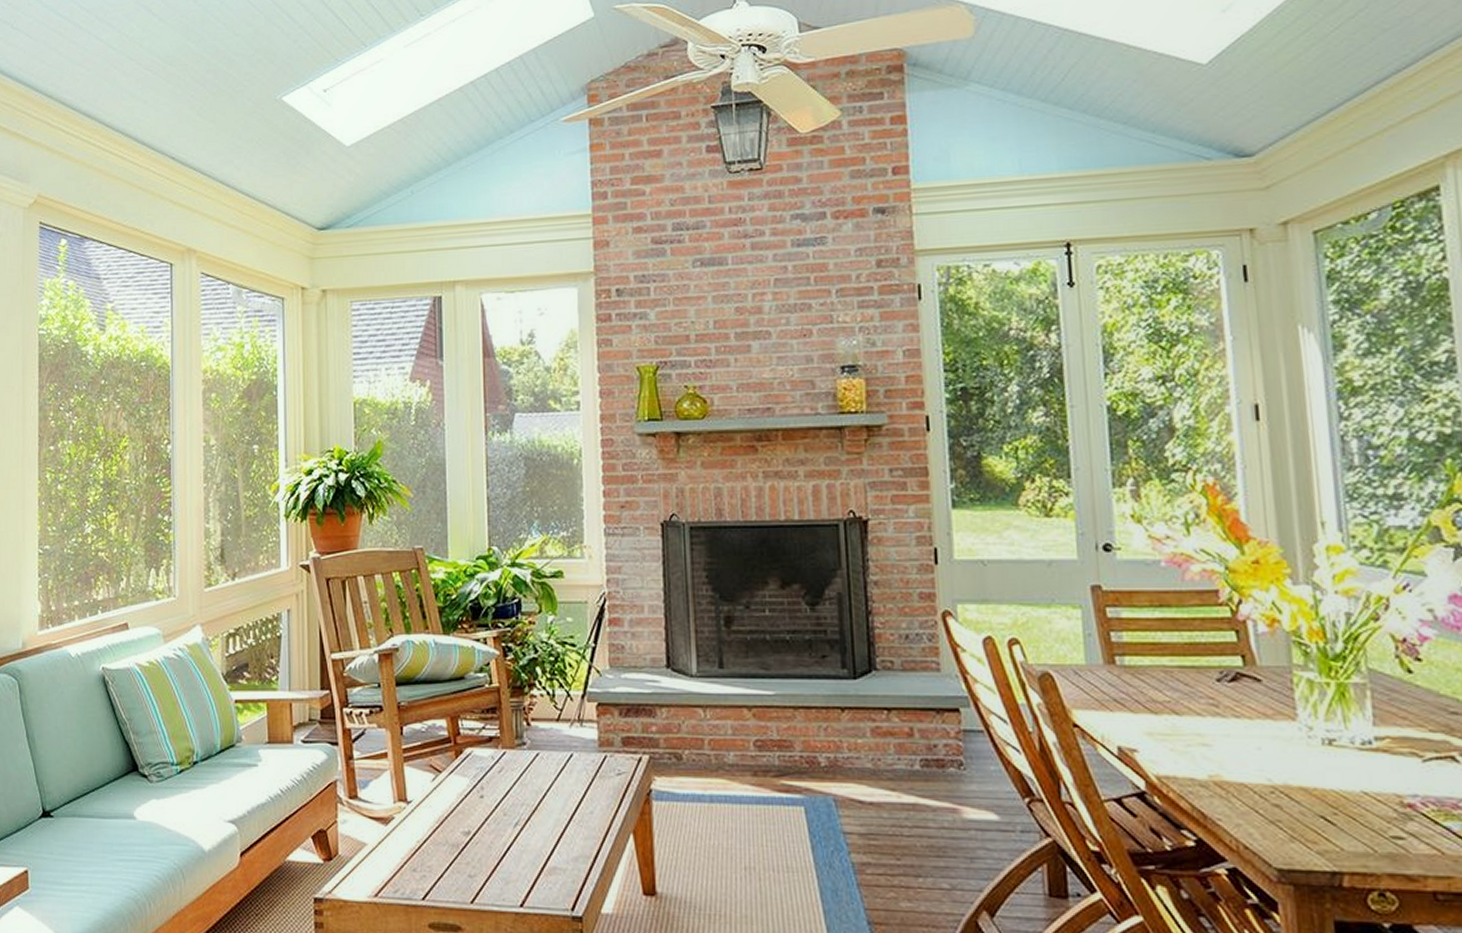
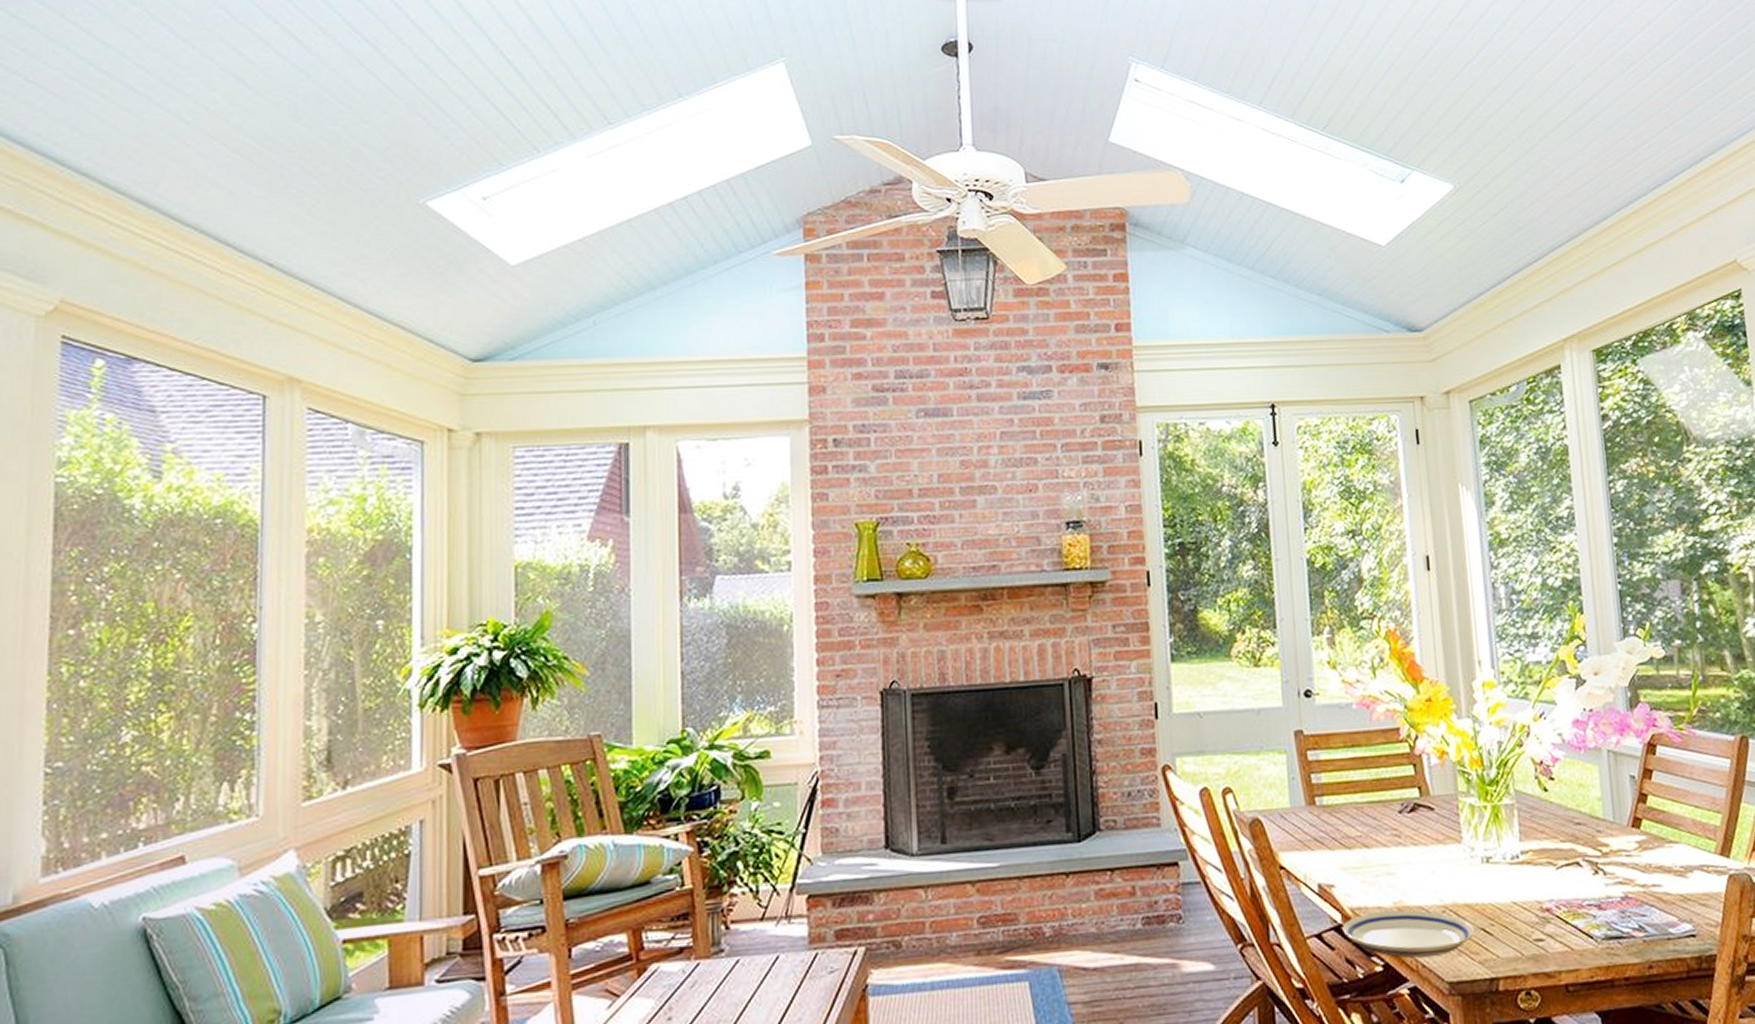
plate: none [1146,783,1311,839] -> present [1342,910,1474,958]

